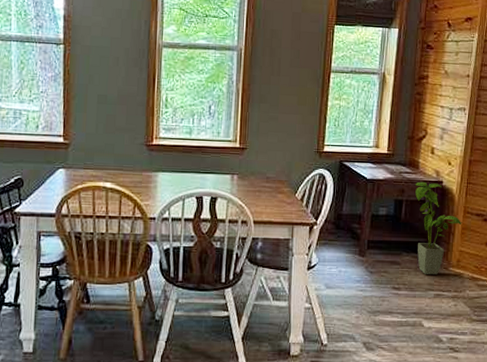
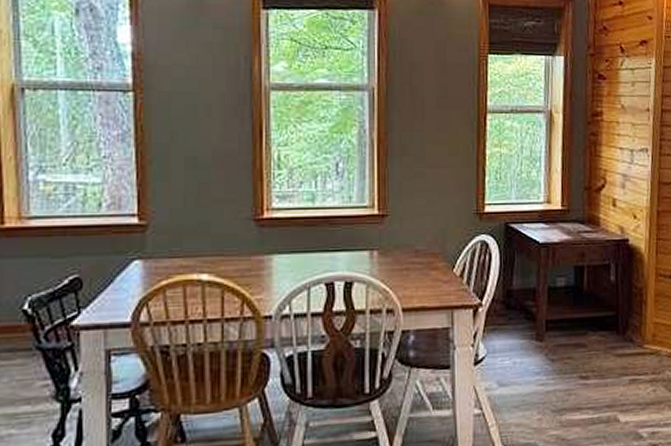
house plant: present [415,181,463,275] -> none [597,241,656,356]

